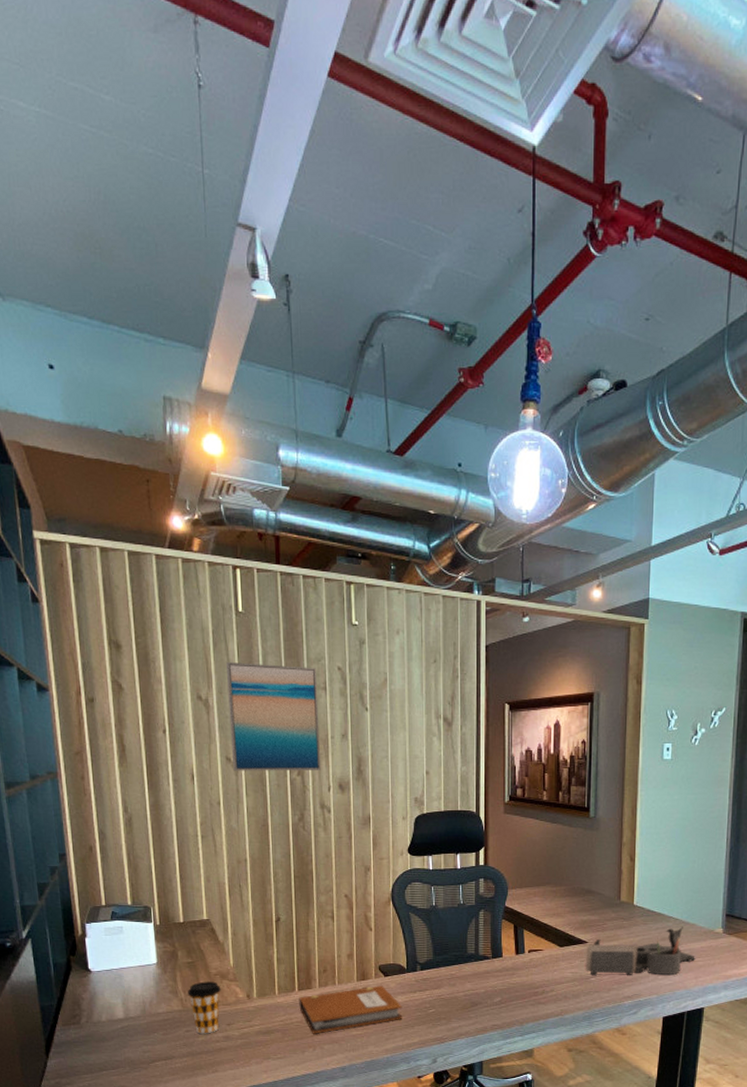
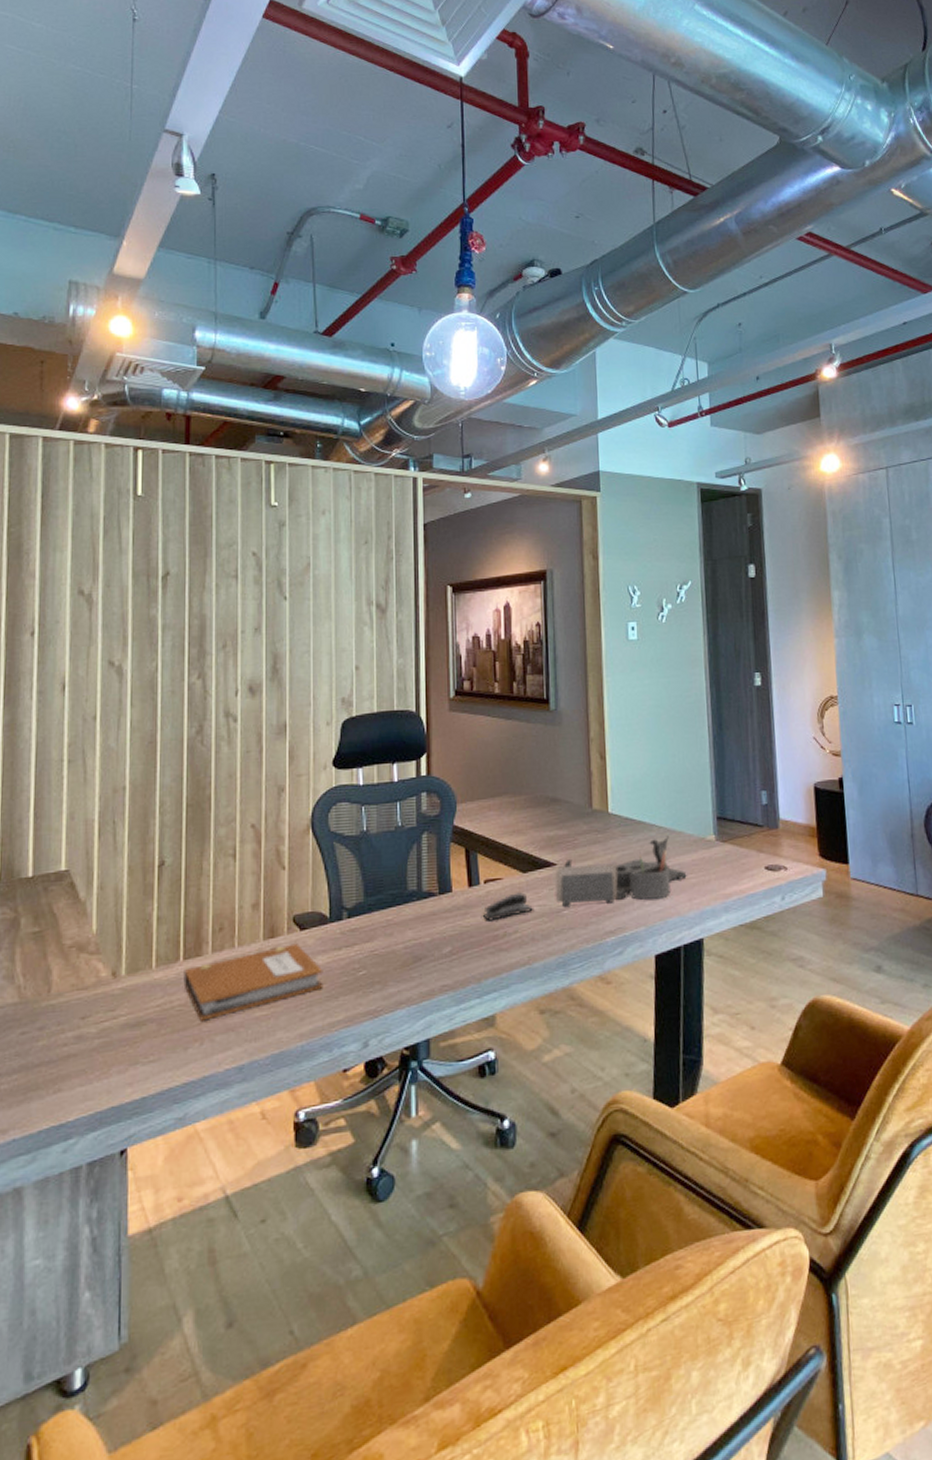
coffee cup: present [187,981,221,1034] -> none [28,957,77,1036]
wall art: present [227,662,321,771] -> none [116,551,228,677]
stapler: none [527,962,568,981] -> present [483,892,534,921]

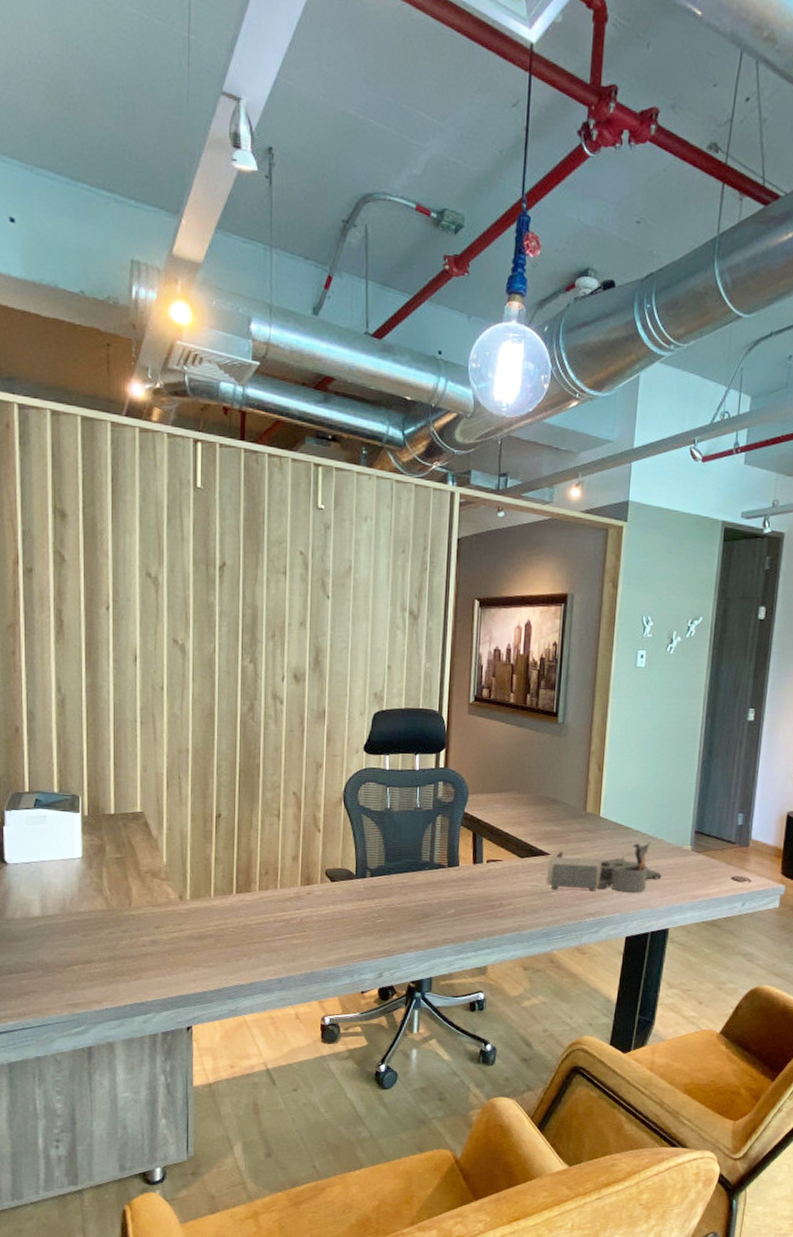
notebook: present [183,943,323,1021] -> none [236,891,349,942]
stapler: present [483,892,534,921] -> none [484,873,527,893]

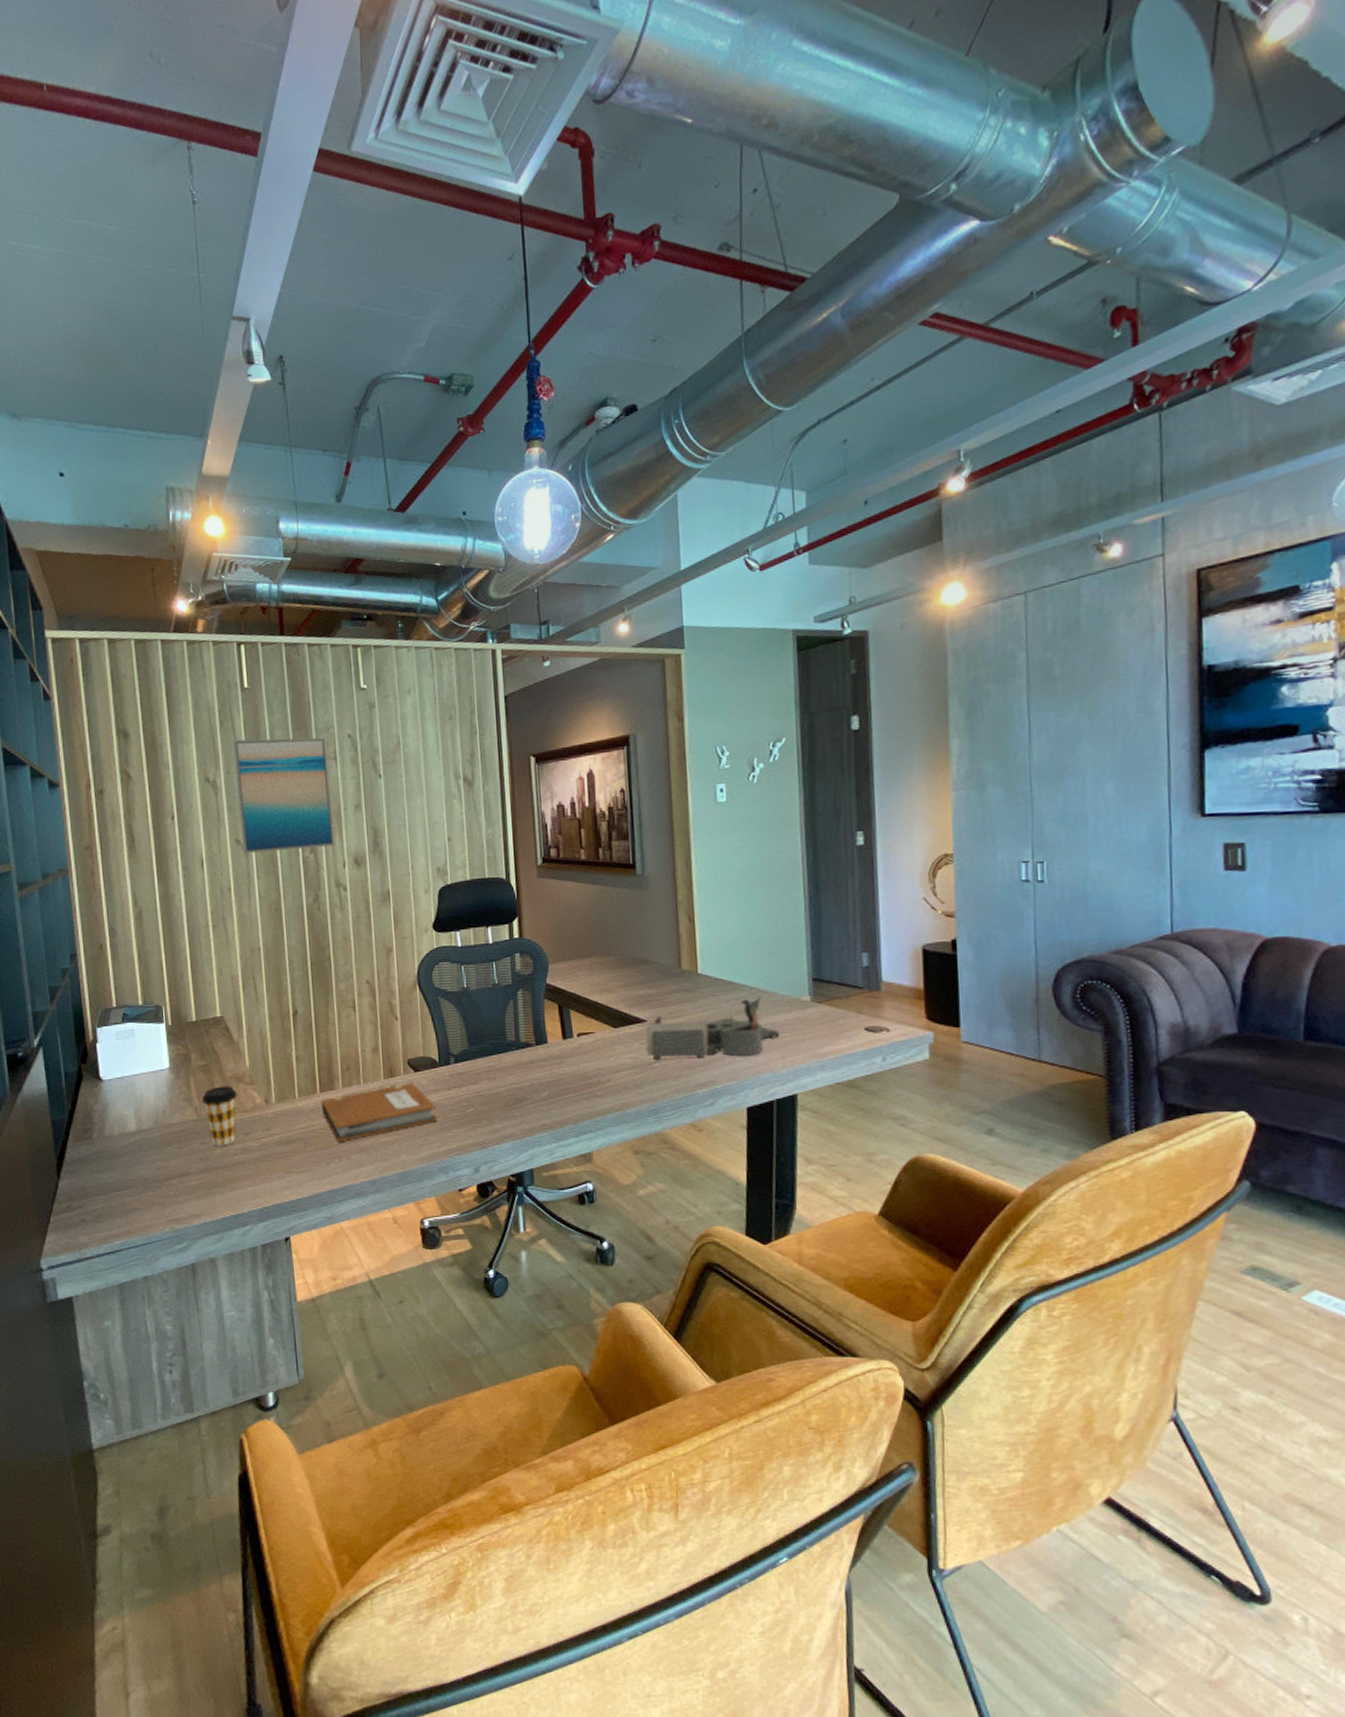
coffee cup: none [113,879,151,937] -> present [201,1086,237,1146]
wall art: none [179,539,277,659] -> present [233,737,334,854]
notebook: none [236,891,349,942] -> present [321,1083,438,1142]

